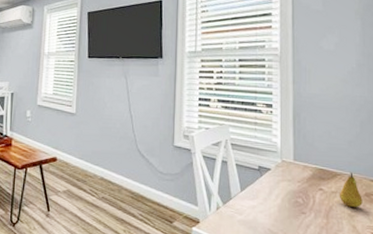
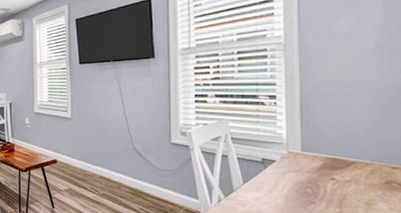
fruit: present [339,173,363,207] -> none [354,161,382,195]

